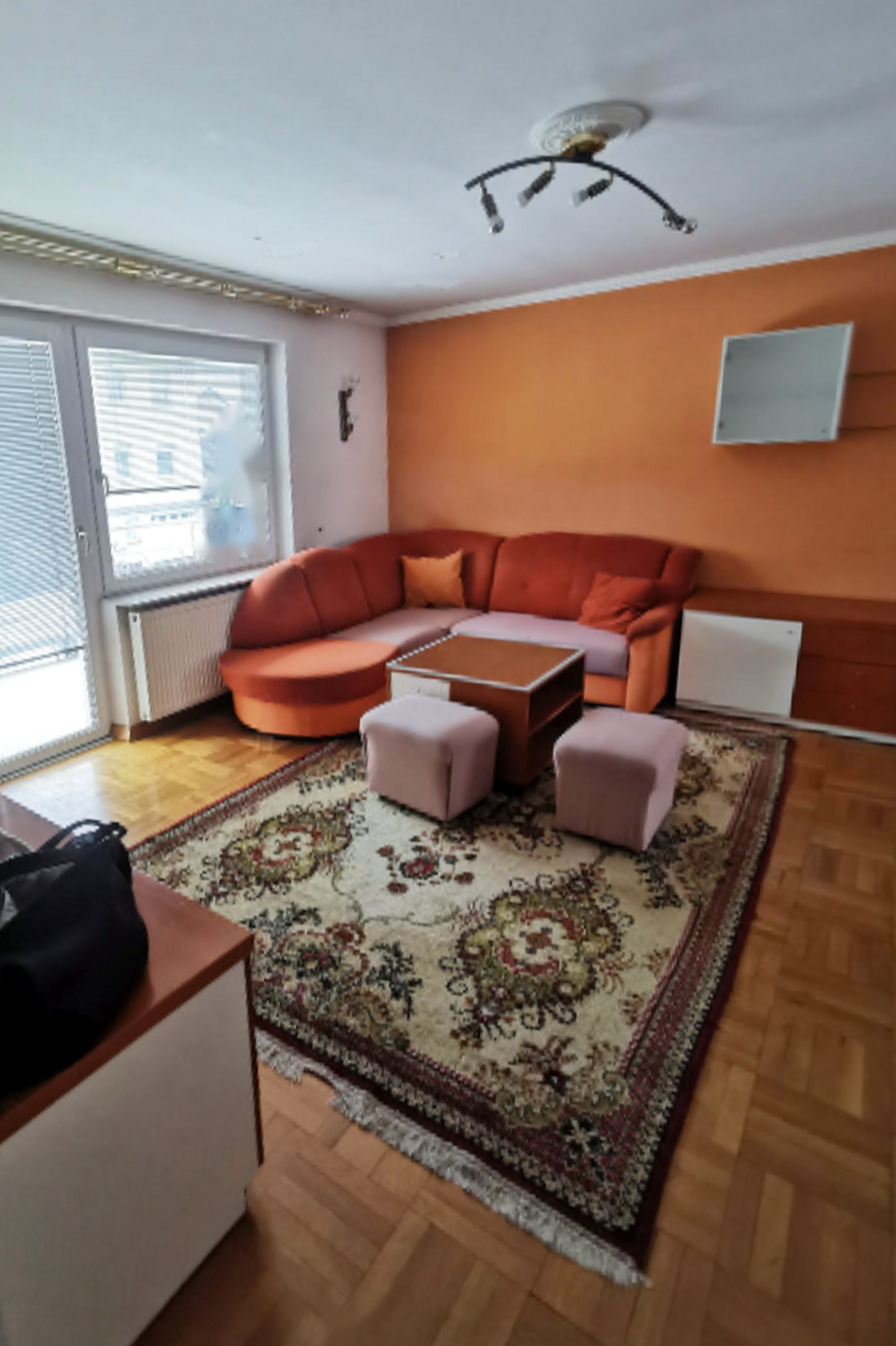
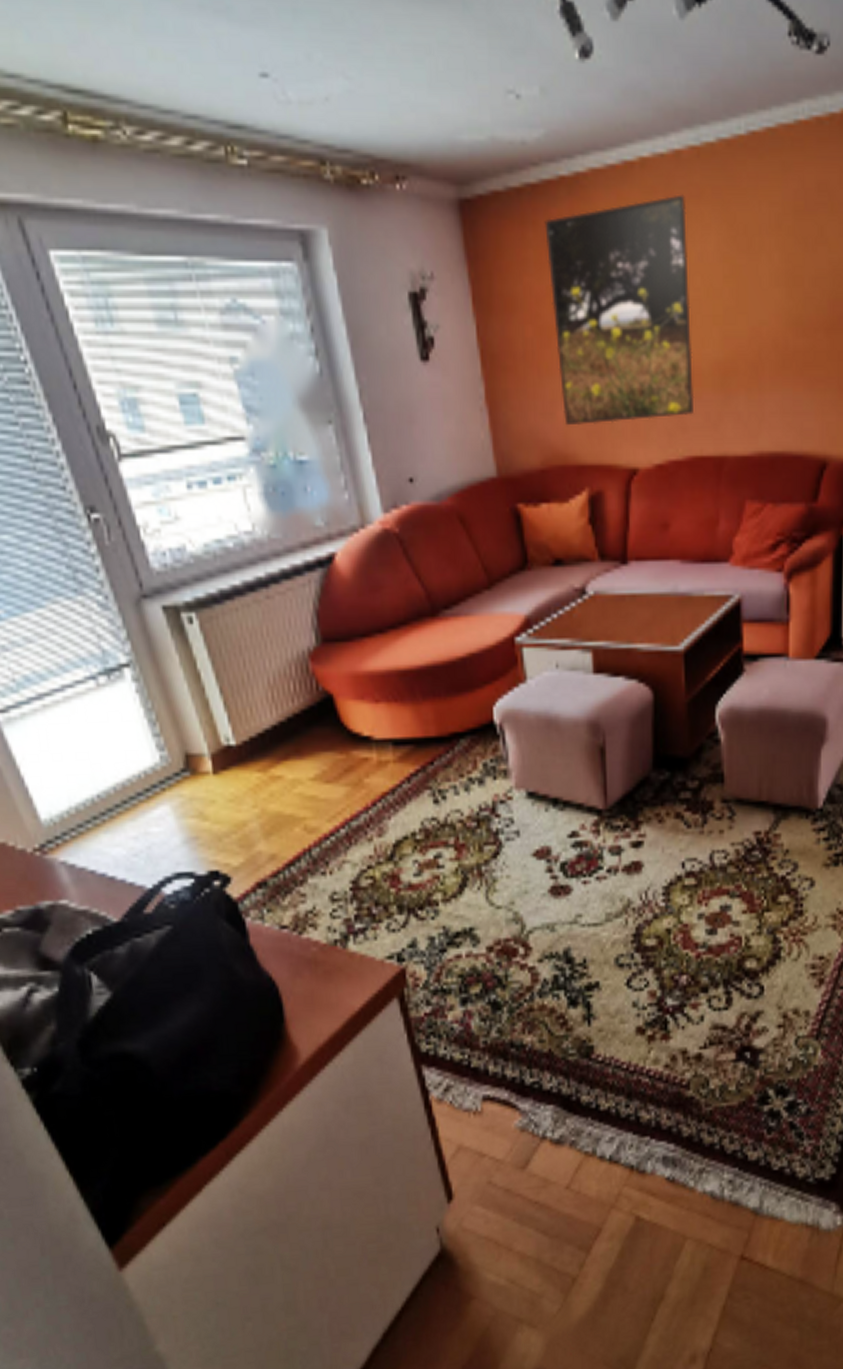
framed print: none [449,331,567,500] -> present [544,194,695,426]

